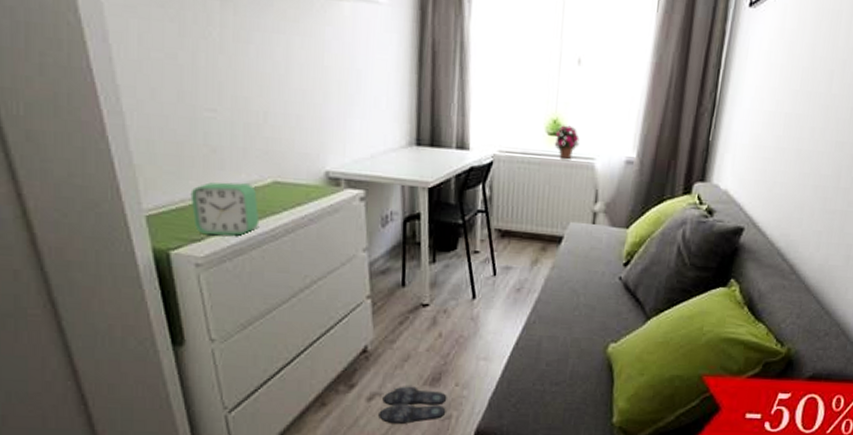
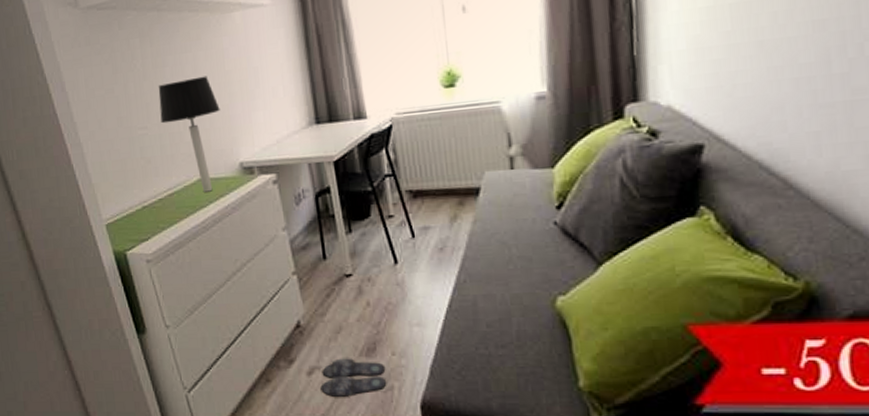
alarm clock: present [190,182,260,236] -> none [136,185,192,234]
table lamp: none [236,63,311,198] -> present [158,75,220,192]
potted flower: present [554,125,580,159] -> none [451,73,479,108]

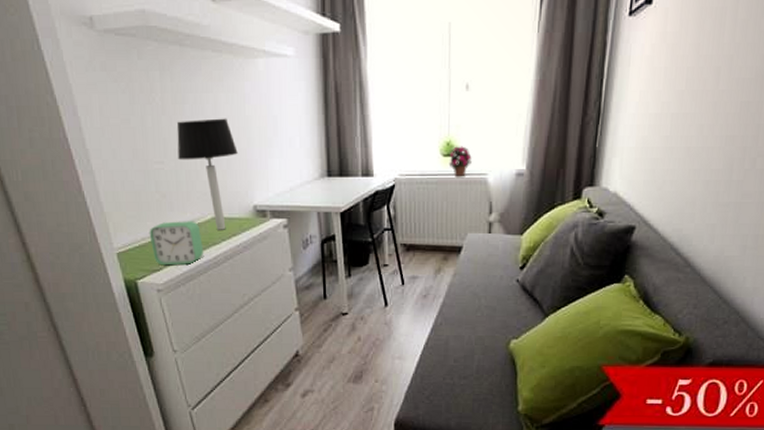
alarm clock: none [136,185,192,234] -> present [149,221,204,266]
slippers: present [320,358,387,397] -> none [312,383,369,415]
potted flower: none [451,73,479,108] -> present [449,146,472,176]

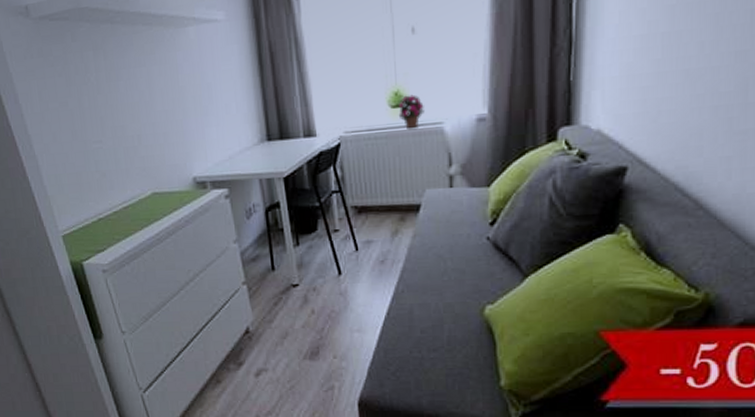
alarm clock: present [149,221,204,266] -> none [91,198,147,246]
table lamp: present [176,118,238,230] -> none [112,91,174,206]

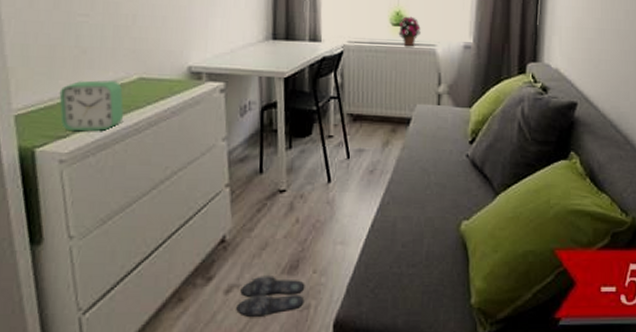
alarm clock: none [91,198,147,246] -> present [59,80,124,132]
slippers: none [267,361,328,396] -> present [236,276,305,317]

